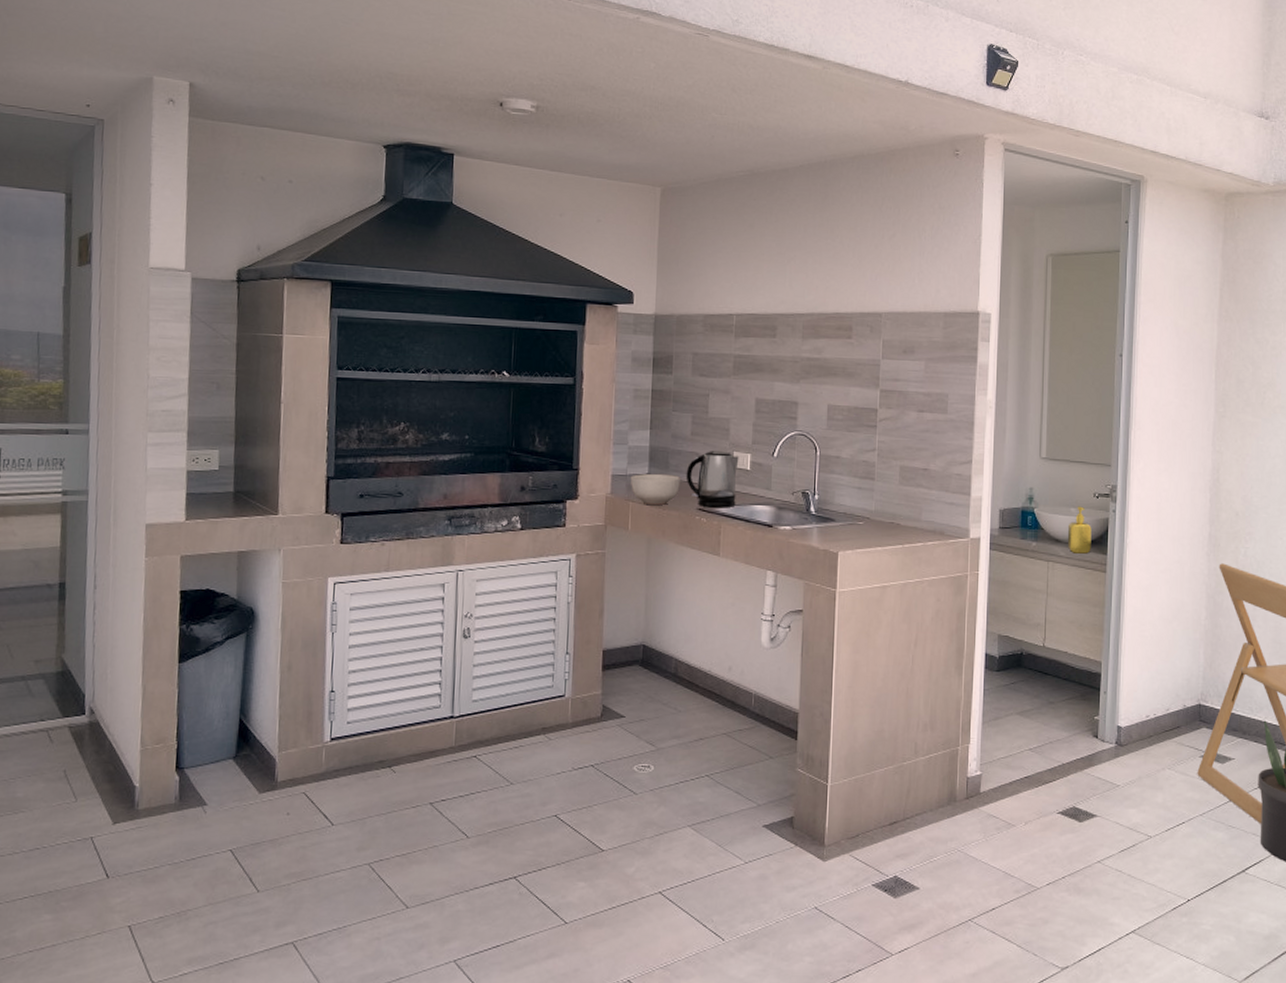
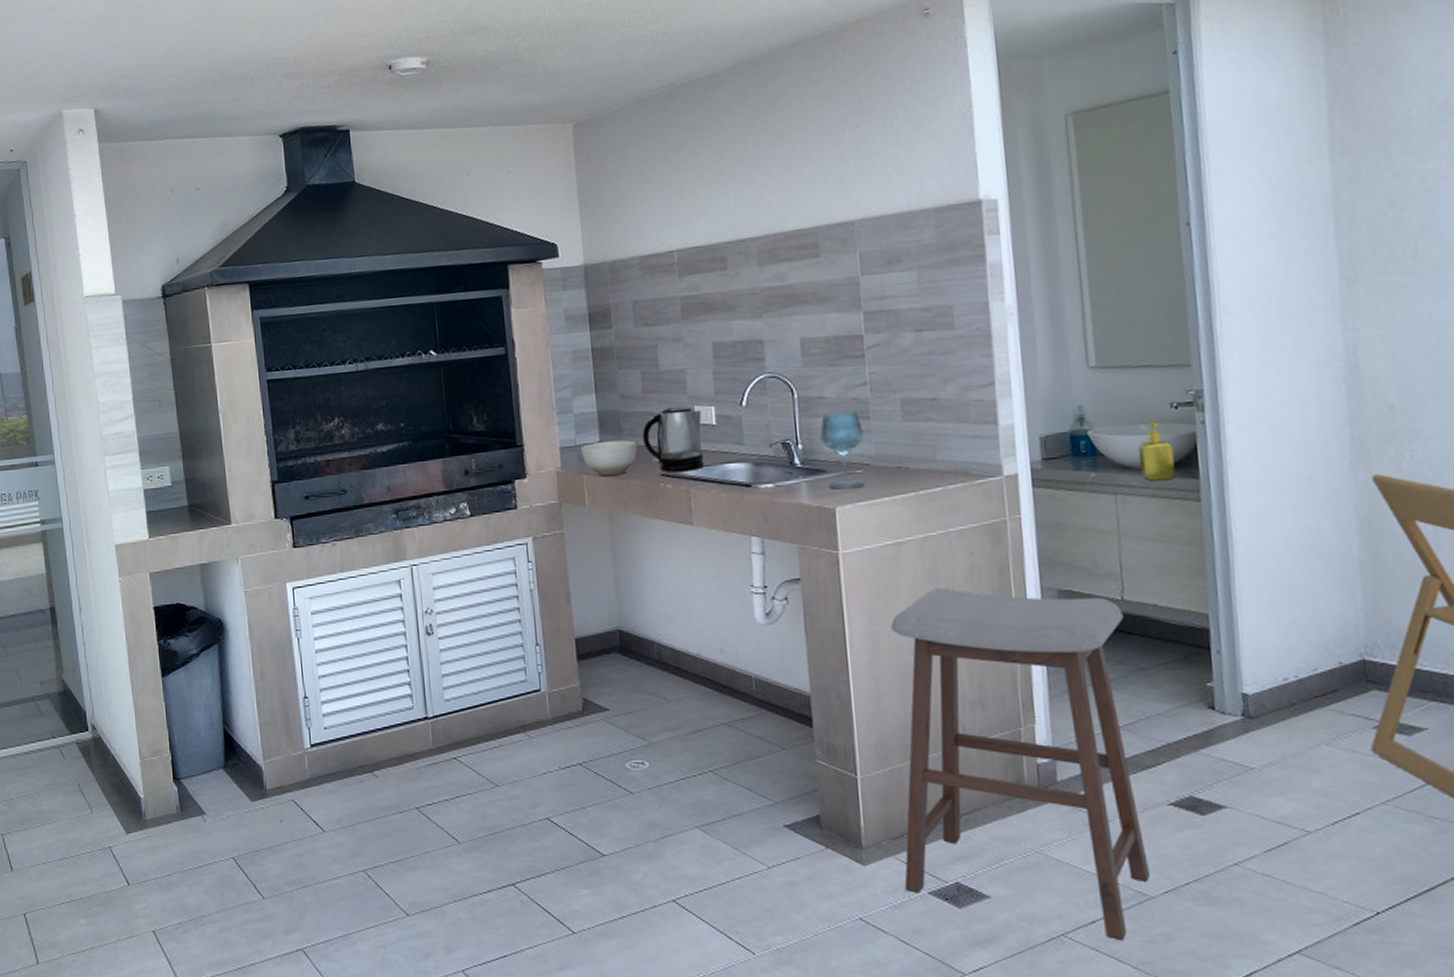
wine glass: none [832,471,868,537] -> present [819,411,864,490]
bar stool: none [854,626,1043,924] -> present [890,587,1150,940]

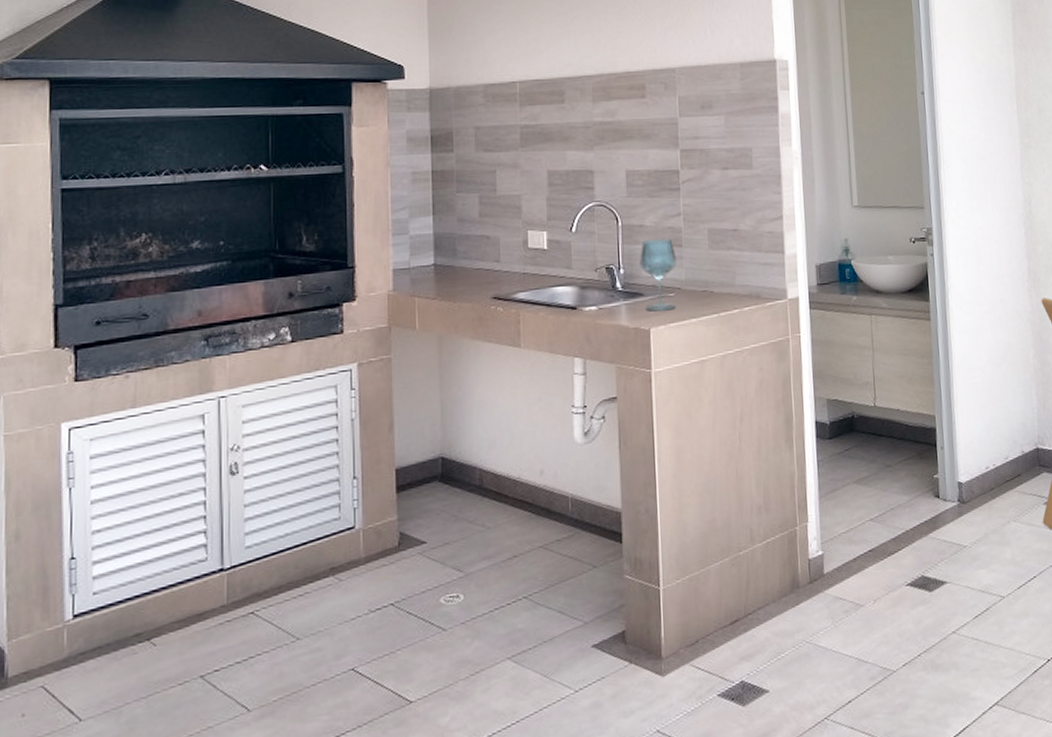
bowl: present [580,439,638,476] -> none [414,262,472,299]
kettle: present [642,406,705,472] -> none [476,230,534,295]
bar stool: present [890,587,1150,940] -> none [693,401,892,716]
soap dispenser: present [1139,421,1176,481] -> none [888,253,913,304]

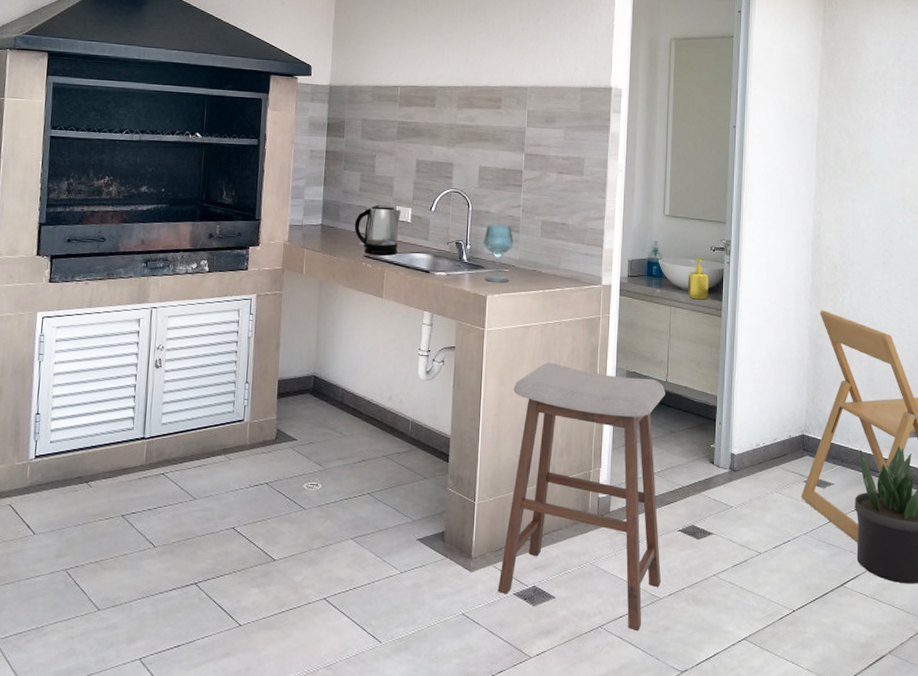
kettle: none [476,230,534,295] -> present [354,204,401,256]
bar stool: none [693,401,892,716] -> present [498,362,666,630]
soap dispenser: none [888,253,913,304] -> present [688,258,709,300]

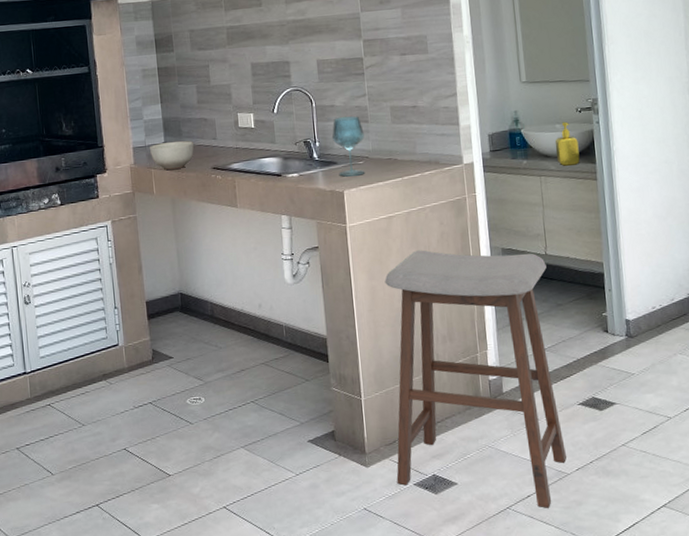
bowl: none [305,224,351,252] -> present [149,140,195,170]
kettle: present [354,204,401,256] -> none [197,113,246,166]

